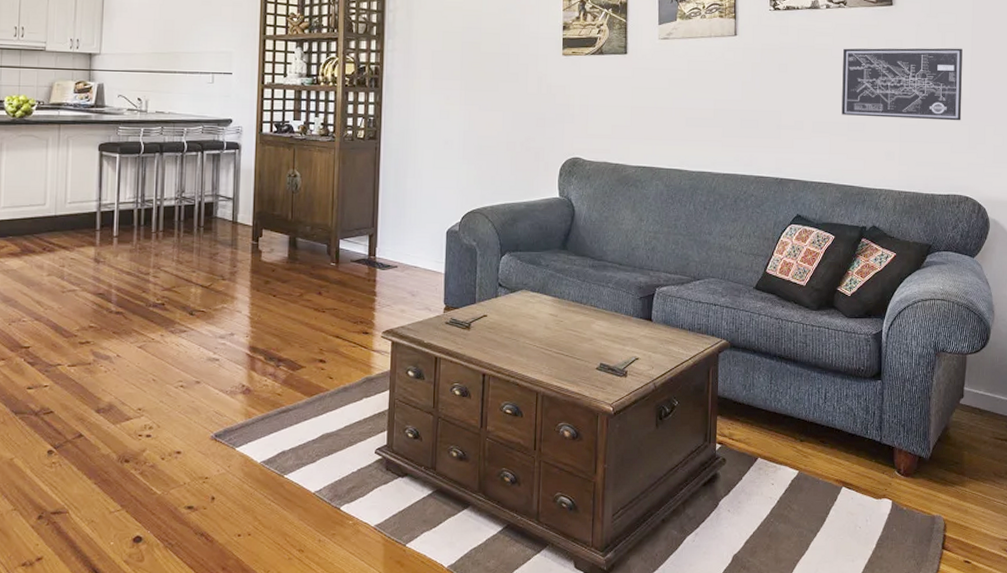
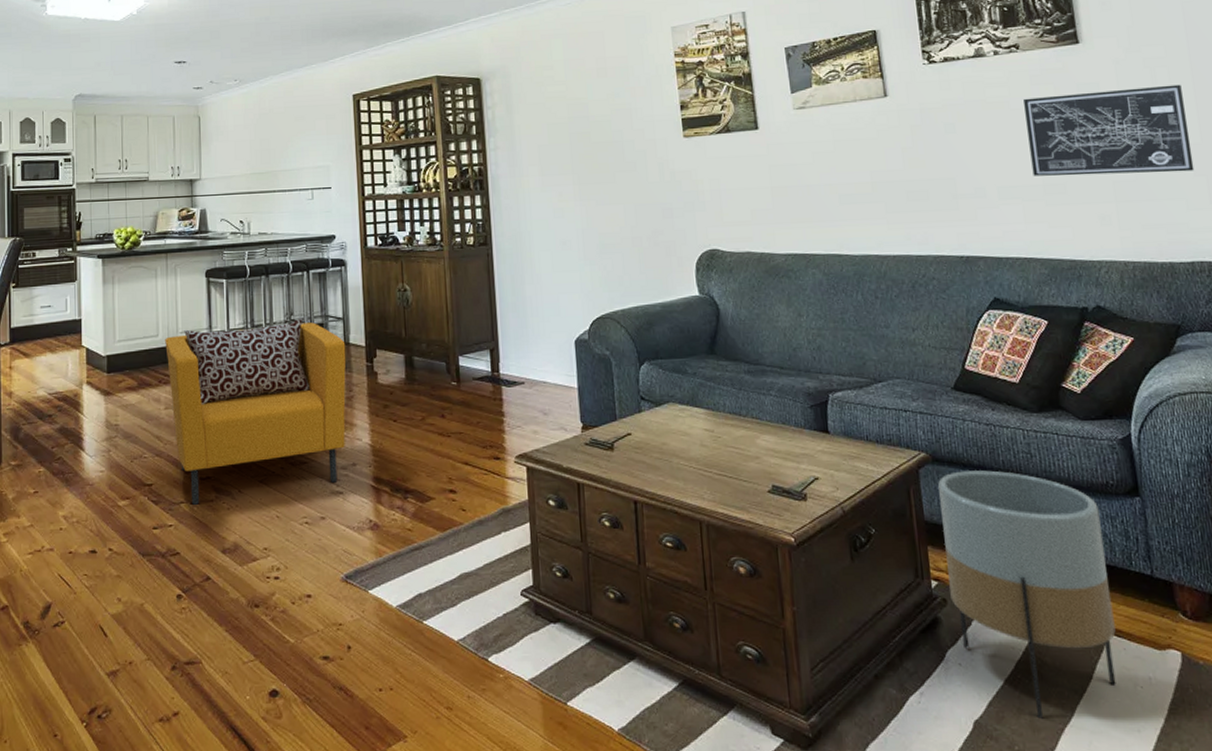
armchair: none [52,195,234,367] -> present [165,318,347,505]
planter: none [729,356,850,552] -> present [938,470,1116,719]

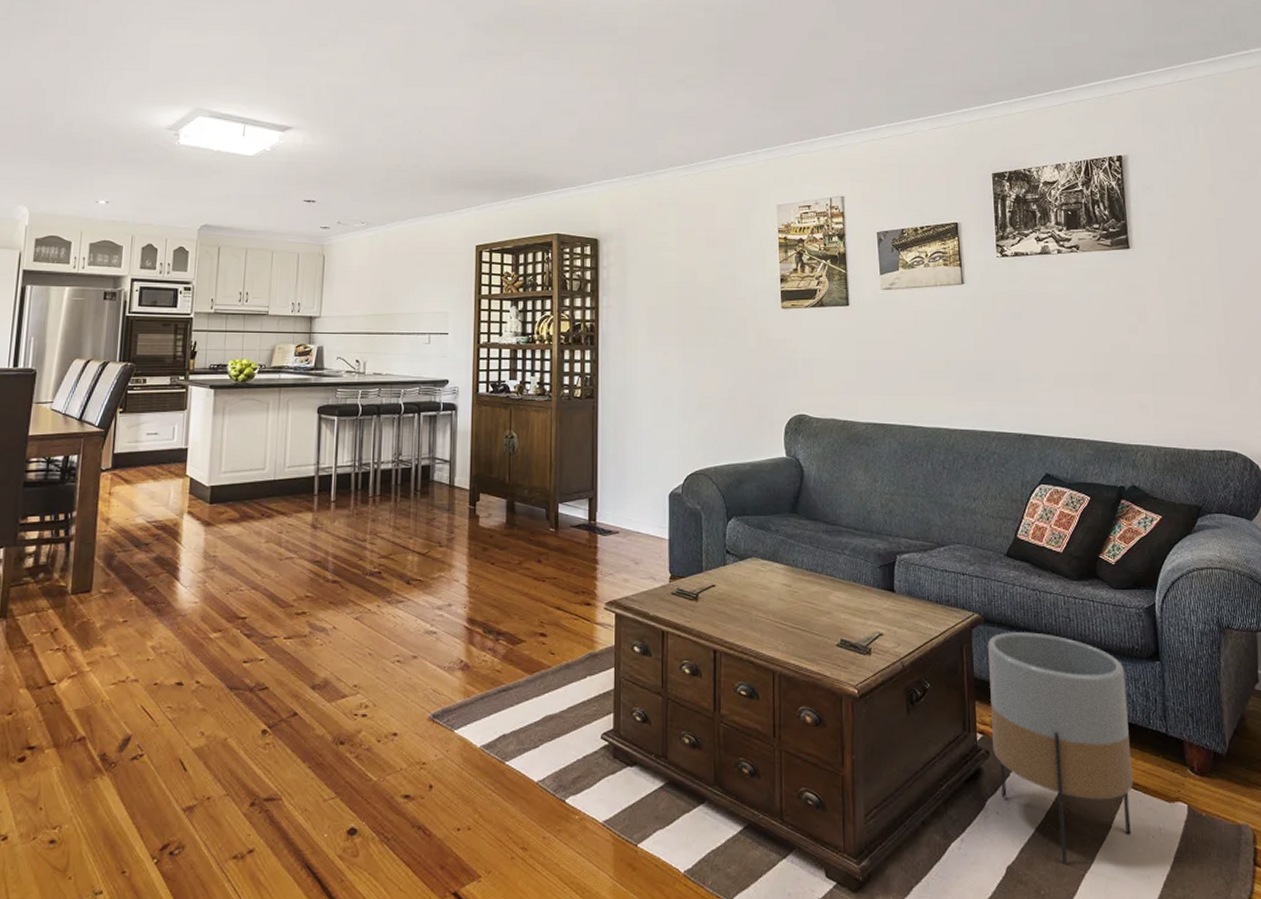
armchair: present [165,318,347,505] -> none [271,458,450,639]
wall art: present [1023,84,1195,176] -> none [1080,291,1220,370]

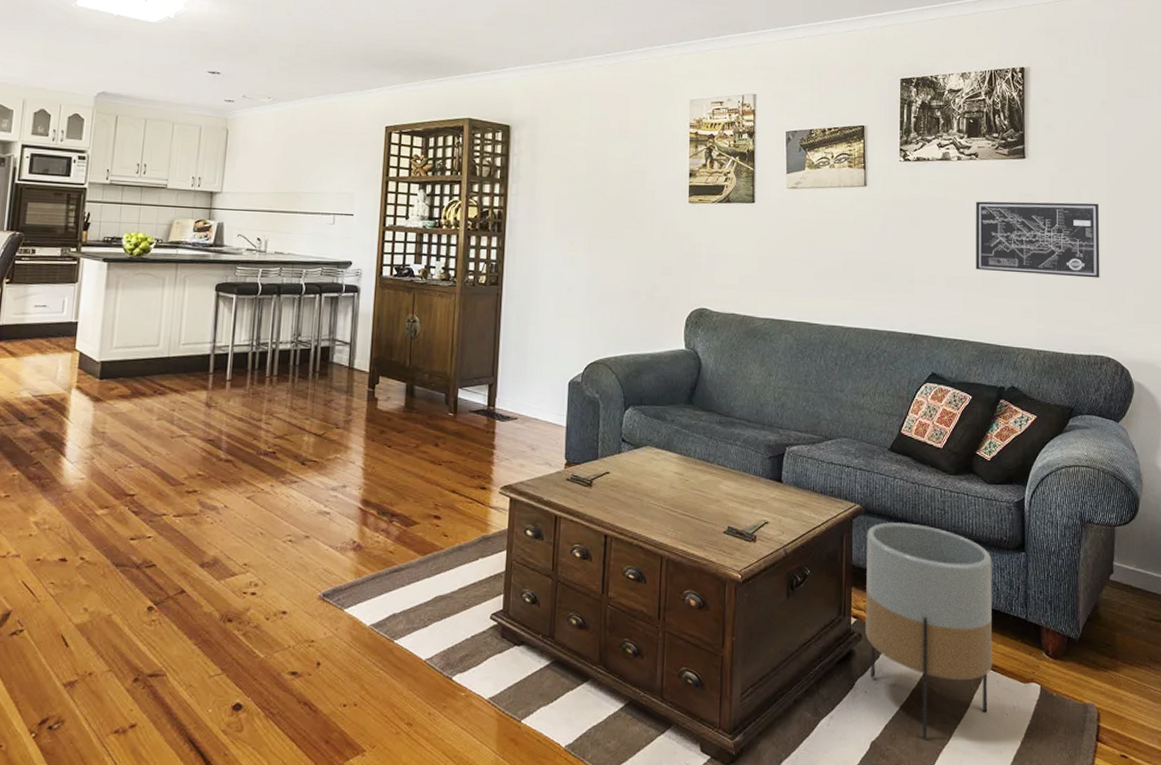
wall art: none [1080,291,1220,370] -> present [976,201,1100,278]

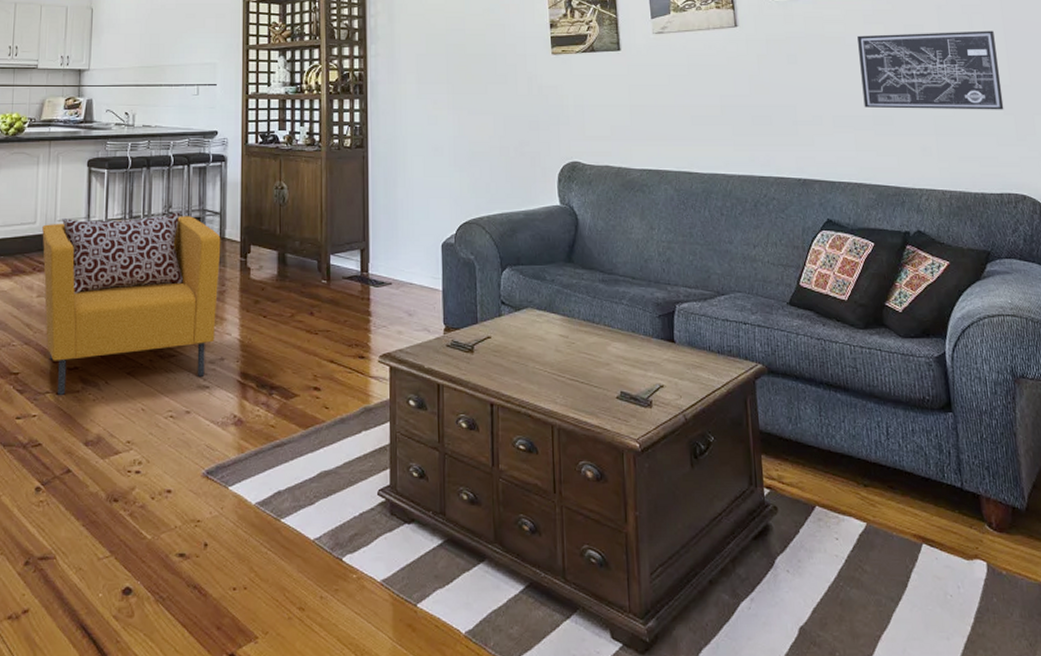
armchair: none [164,339,350,517] -> present [42,211,221,395]
planter: present [865,522,993,740] -> none [773,383,929,626]

